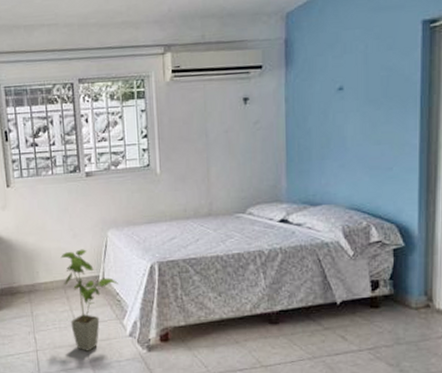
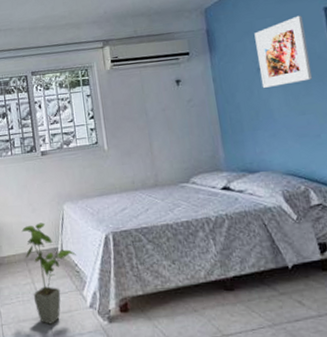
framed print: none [338,28,396,112] -> present [254,15,313,88]

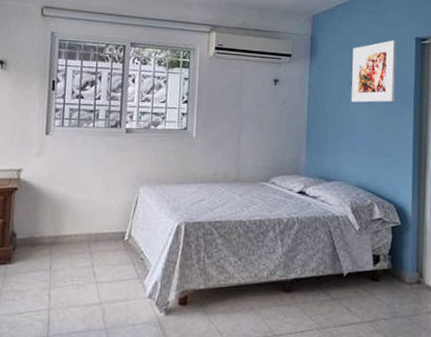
house plant: present [21,222,76,324] -> none [89,203,144,312]

